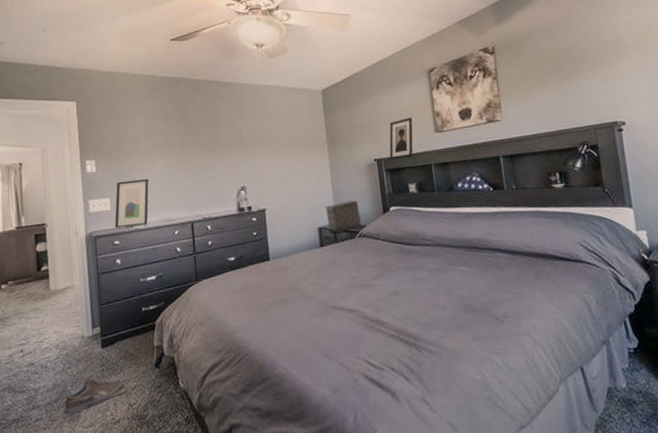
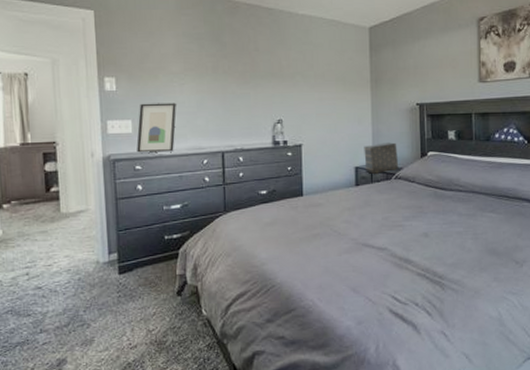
shoe: present [62,379,128,418] -> none [73,305,146,342]
picture frame: present [389,117,413,160] -> none [432,65,458,105]

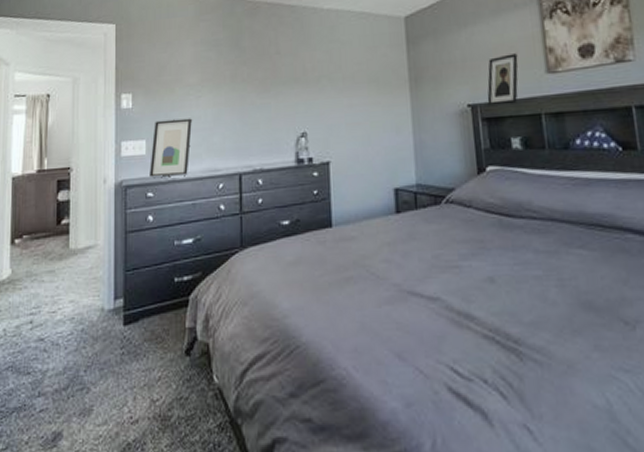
decorative box: present [364,142,399,174] -> none [404,155,450,197]
picture frame: none [432,65,458,105] -> present [487,53,518,106]

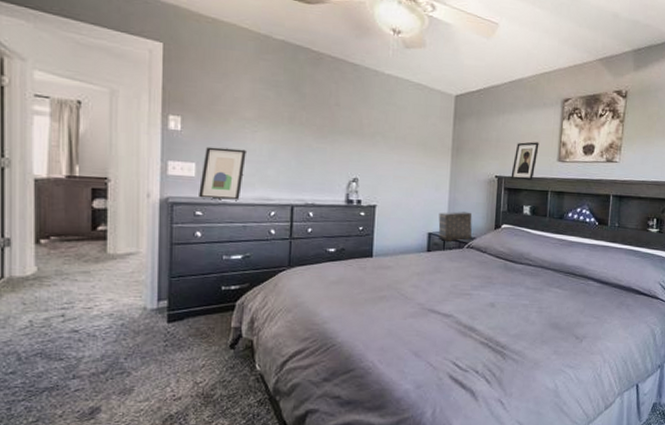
decorative box: none [404,155,450,197] -> present [438,211,472,241]

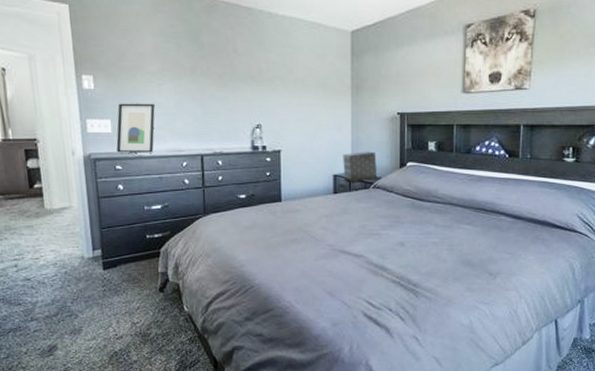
picture frame: present [510,142,539,180] -> none [413,74,442,115]

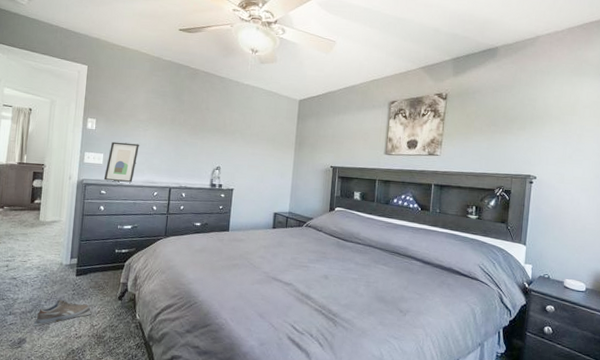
shoe: none [62,298,131,331] -> present [33,299,92,326]
decorative box: present [343,151,378,182] -> none [282,195,311,221]

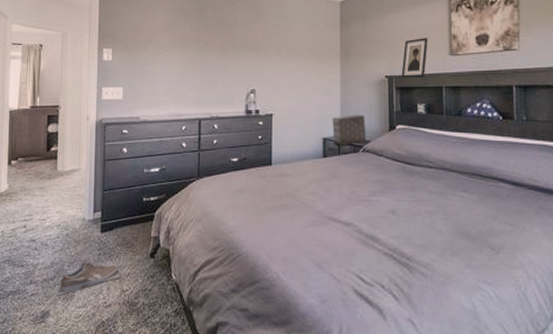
picture frame: present [104,141,140,183] -> none [125,72,163,119]
decorative box: none [282,195,311,221] -> present [332,114,367,146]
picture frame: none [344,137,369,170] -> present [401,38,428,78]

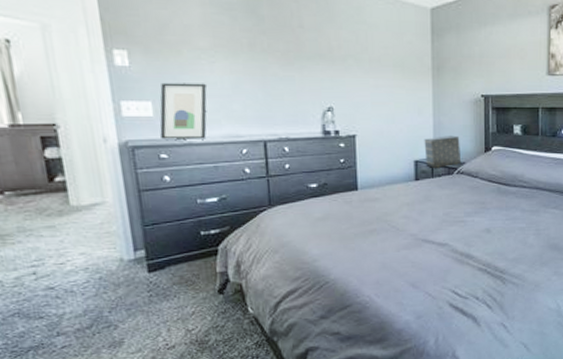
shoe: present [57,262,121,296] -> none [98,305,184,345]
picture frame: none [125,72,163,119] -> present [160,82,208,141]
picture frame: present [401,38,428,78] -> none [498,55,526,98]

